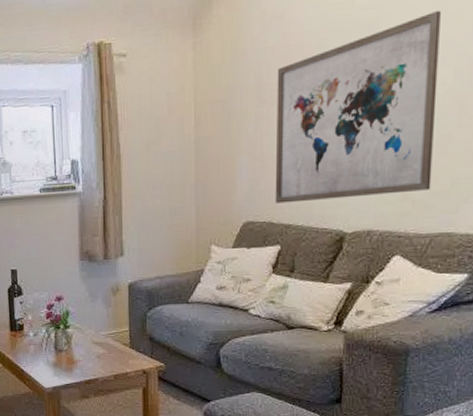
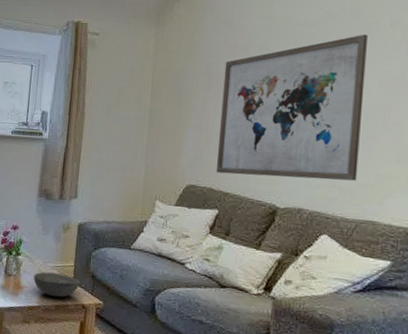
bowl: none [87,341,138,367] -> present [34,272,80,298]

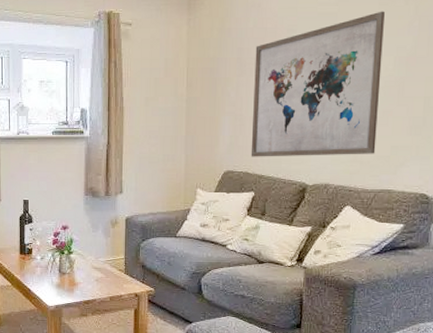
bowl: present [34,272,80,298] -> none [87,267,132,290]

